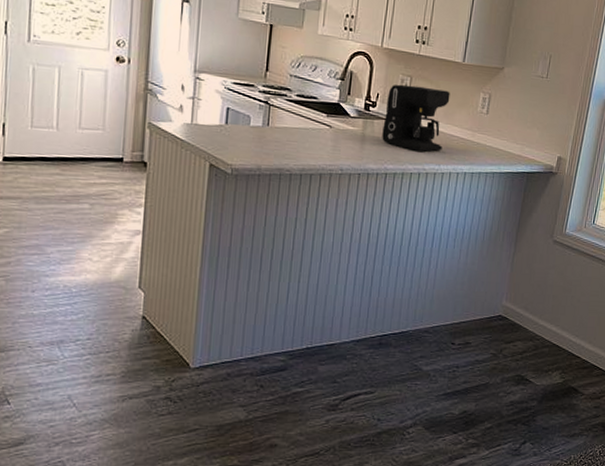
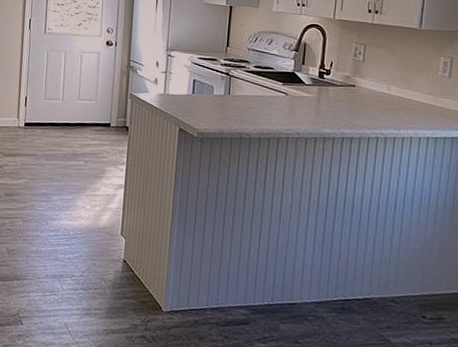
coffee maker: present [382,84,450,152] -> none [337,52,407,117]

